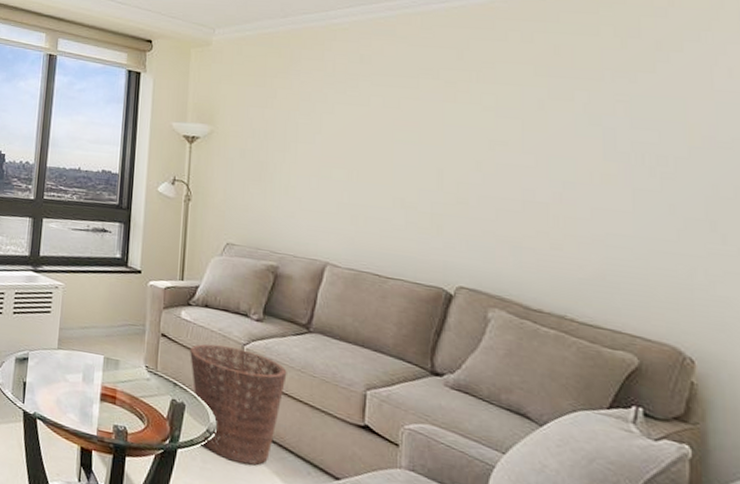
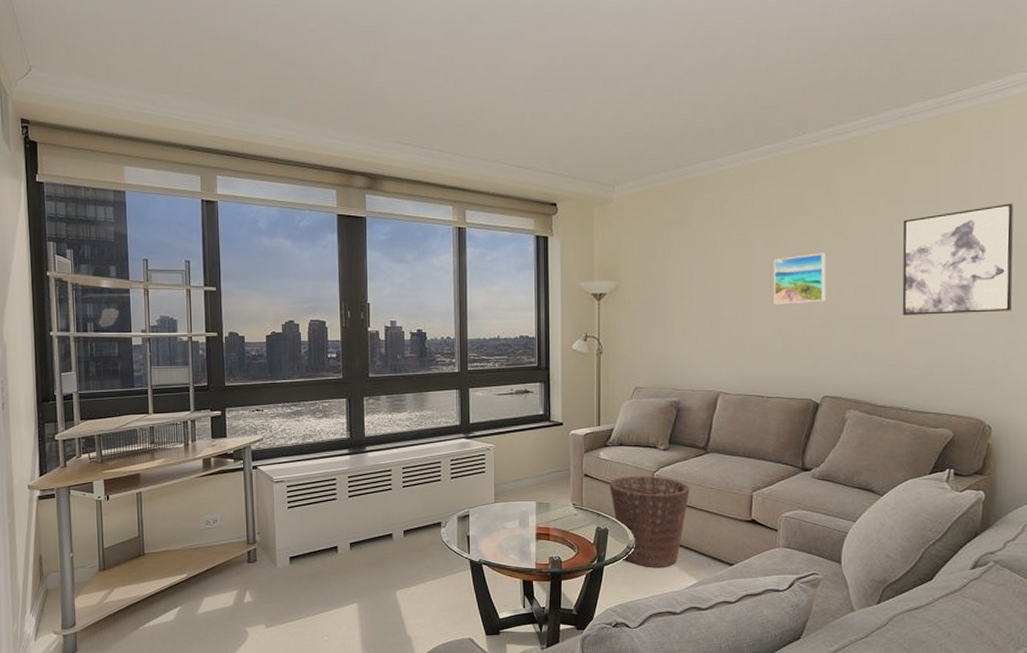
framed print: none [394,121,460,176] -> present [773,253,826,305]
wall art: none [556,89,711,217] -> present [902,203,1014,315]

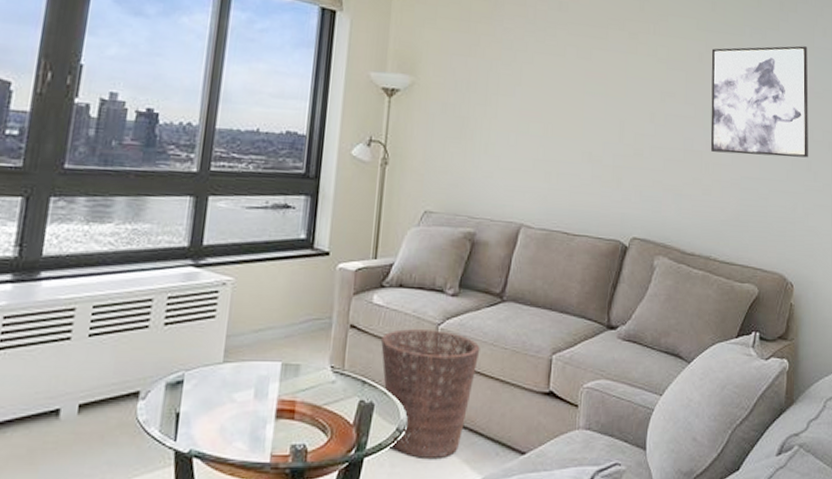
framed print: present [773,253,826,305] -> none [584,72,639,127]

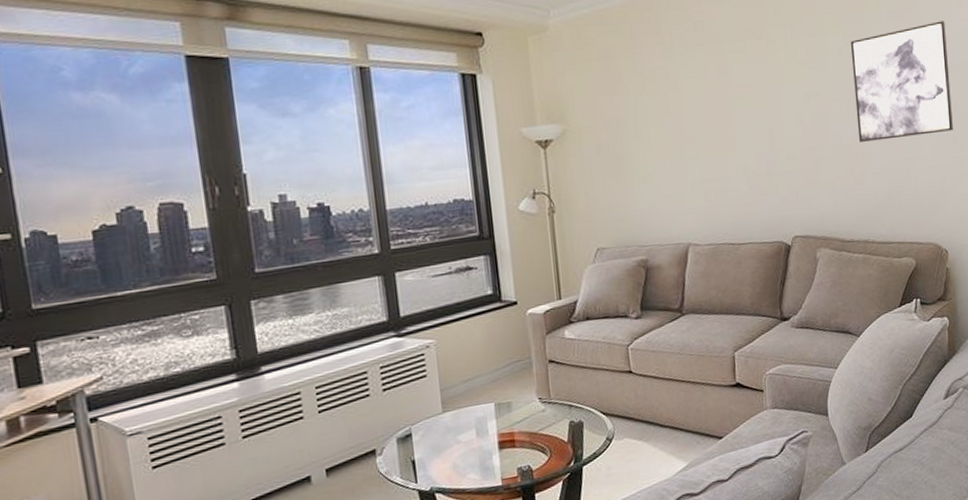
basket: present [381,329,480,458] -> none [579,350,669,458]

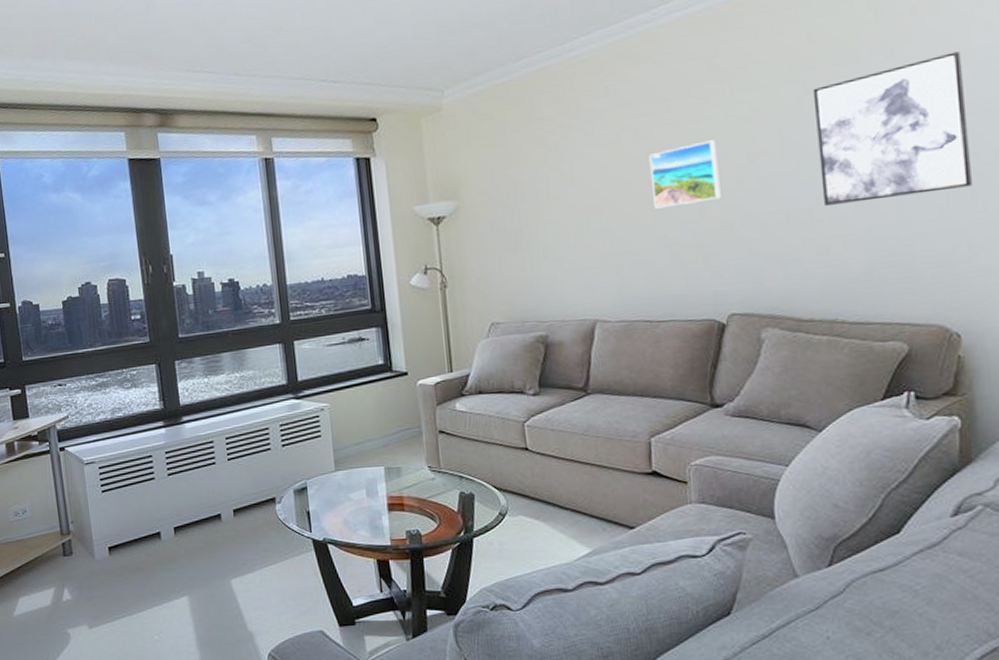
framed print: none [730,79,786,140] -> present [648,140,721,209]

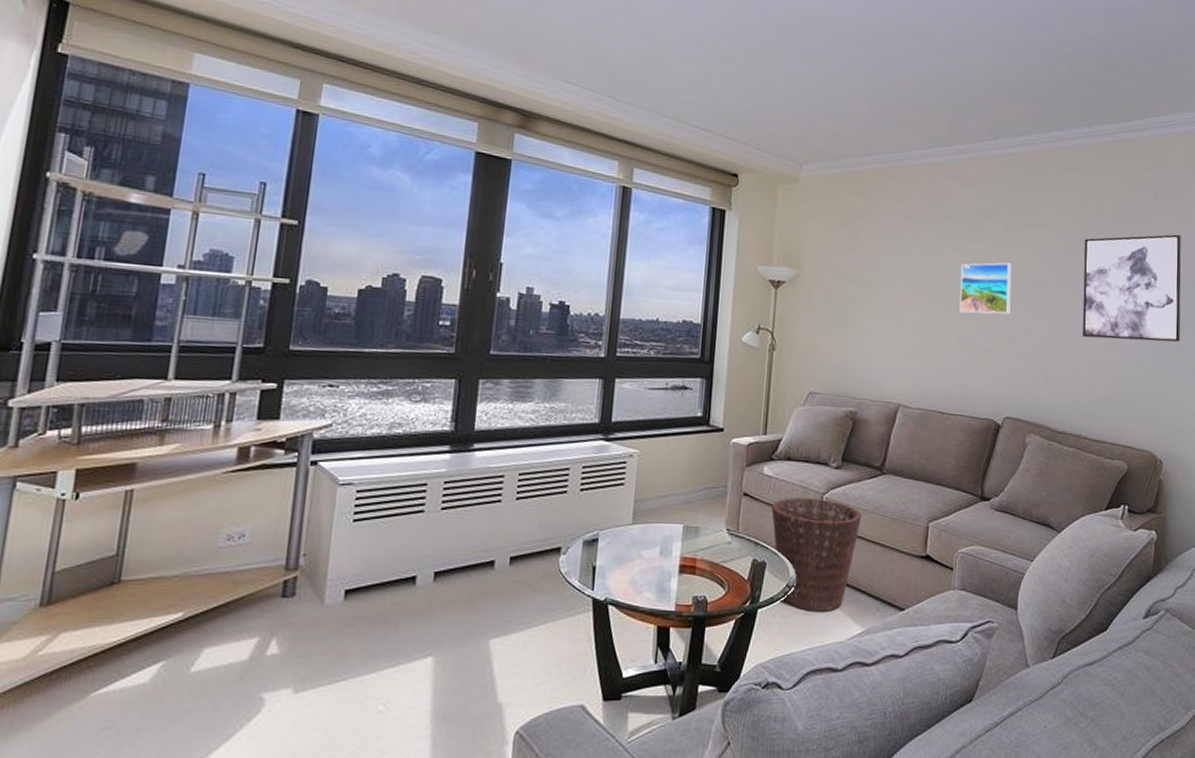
basket: none [470,427,571,536] -> present [771,497,862,611]

